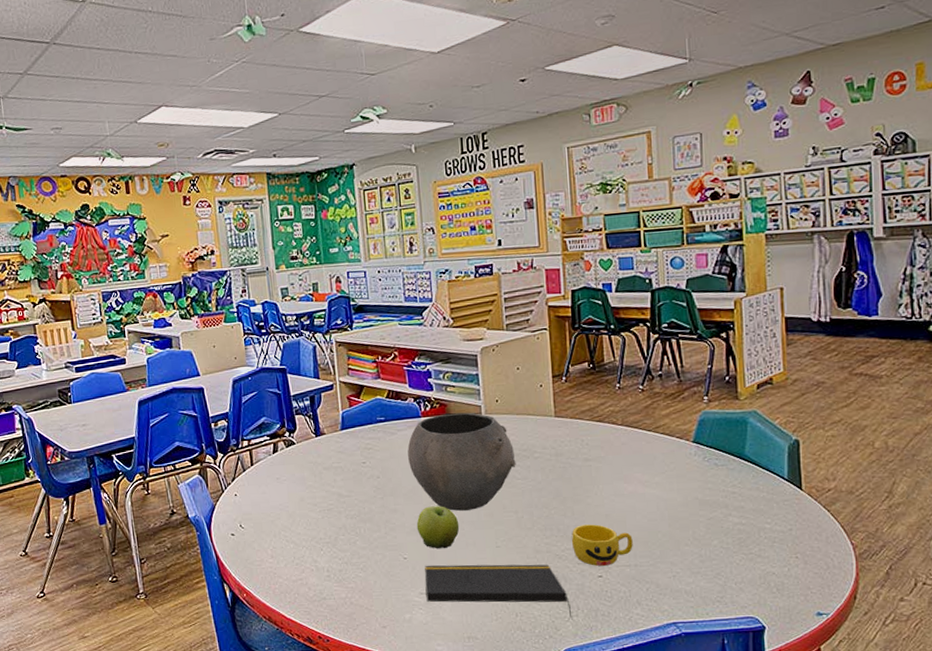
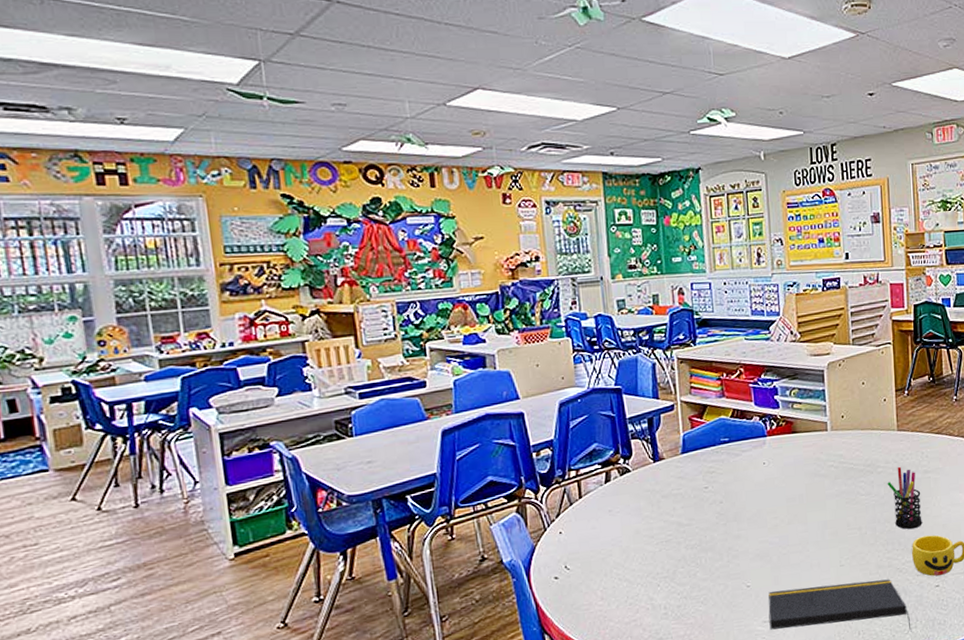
bowl: present [407,412,516,511] -> none [752,429,860,532]
fruit: present [416,506,460,549] -> none [760,528,804,574]
pen holder: none [544,453,583,517] -> present [887,466,922,530]

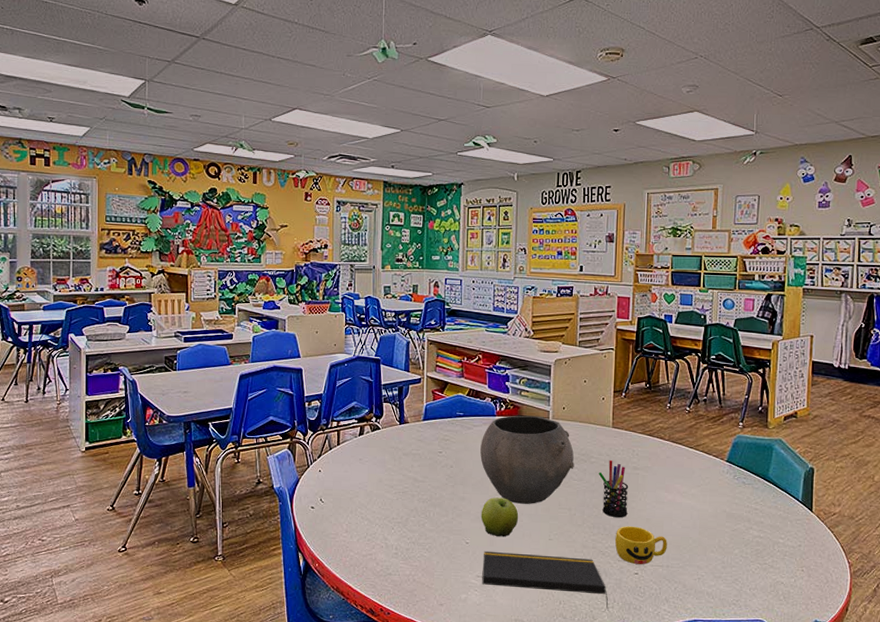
bowl: none [752,429,860,532] -> present [480,415,574,504]
fruit: none [760,528,804,574] -> present [481,497,519,537]

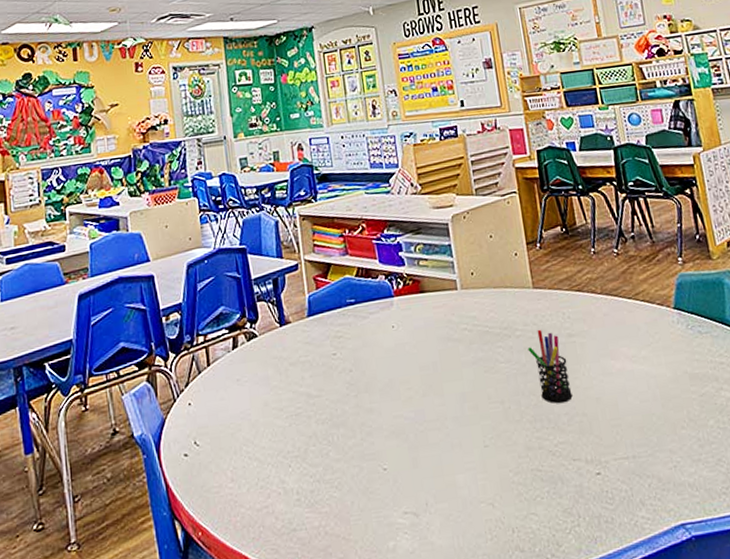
bowl: present [480,415,574,504] -> none [381,288,498,406]
fruit: present [481,497,519,537] -> none [395,400,443,455]
notepad: present [482,551,609,611] -> none [407,463,574,531]
cup: present [615,526,667,564] -> none [563,410,629,461]

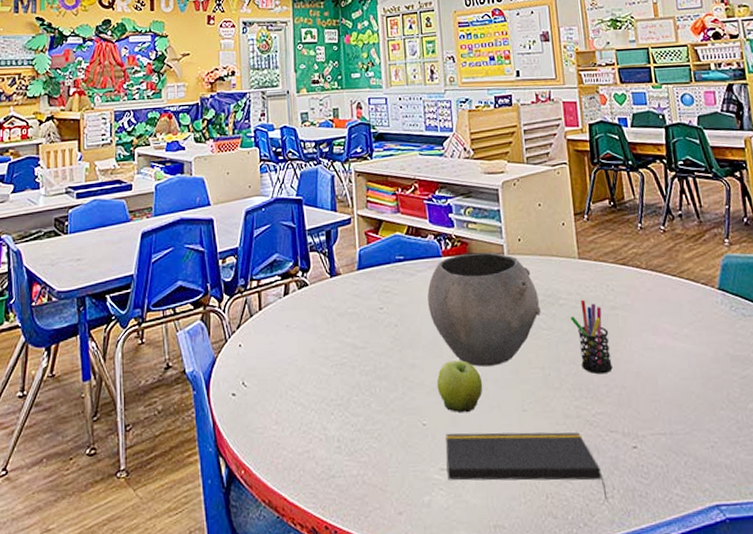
bowl: none [381,288,498,406] -> present [427,252,541,367]
fruit: none [395,400,443,455] -> present [436,360,483,414]
notepad: none [407,463,574,531] -> present [446,432,608,503]

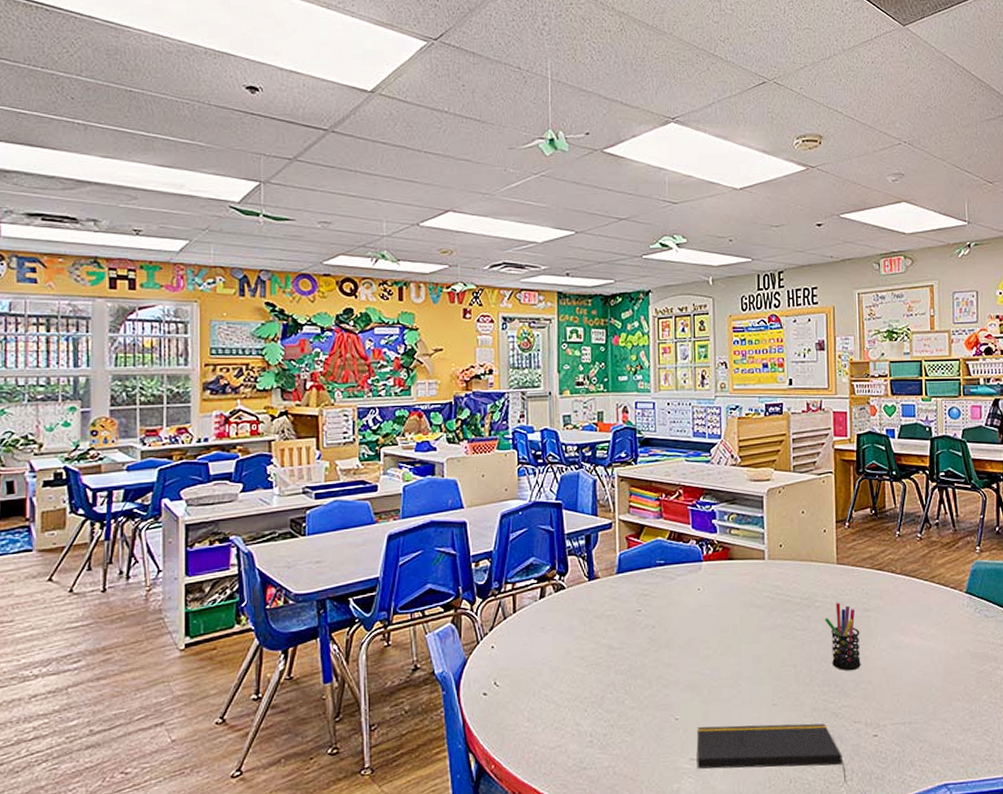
bowl: present [427,252,541,367] -> none [687,557,797,665]
fruit: present [436,360,483,414] -> none [691,659,736,708]

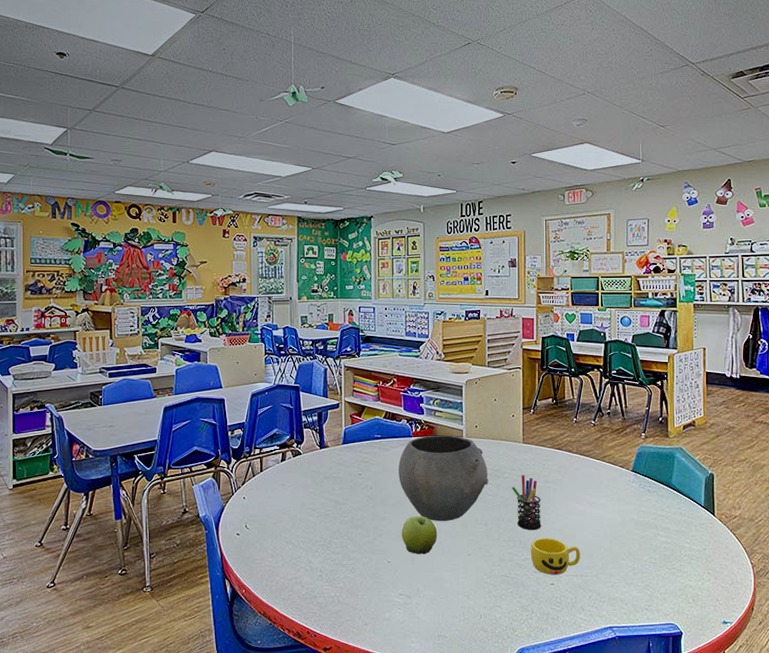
bowl: none [687,557,797,665] -> present [398,435,489,521]
fruit: none [691,659,736,708] -> present [401,516,438,555]
notepad: present [696,723,847,785] -> none [405,569,527,622]
cup: none [849,679,908,724] -> present [531,538,580,575]

